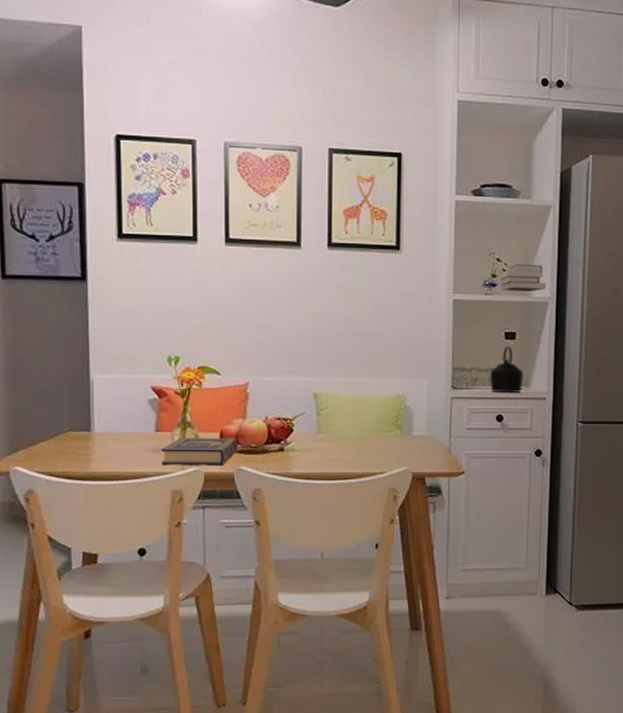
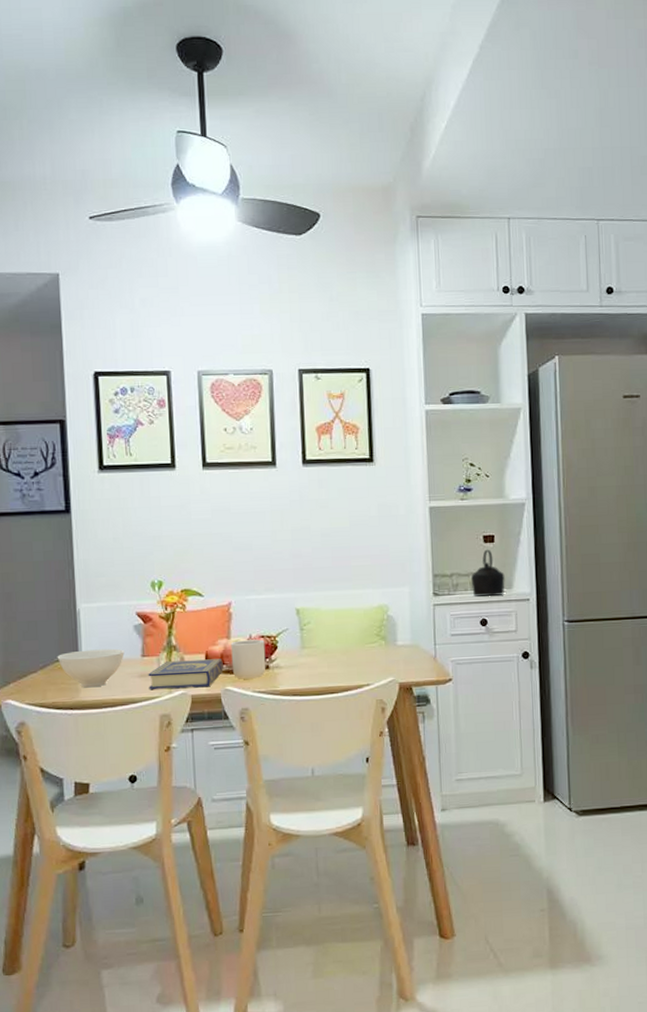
bowl: none [68,421,138,459] -> present [57,648,124,688]
mug: none [246,421,281,460] -> present [231,639,266,680]
books: present [499,264,546,292] -> none [474,467,521,495]

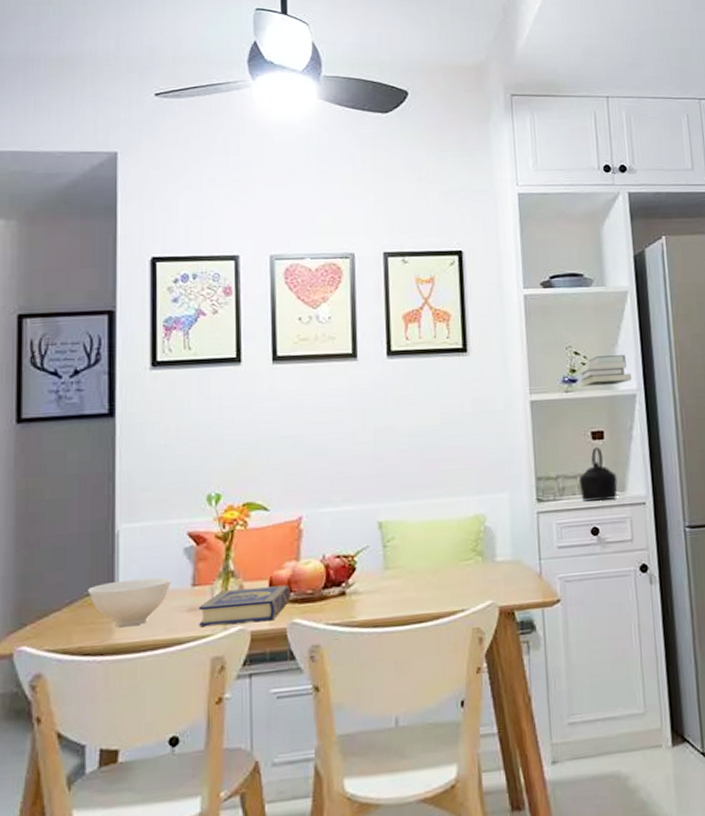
mug: present [231,639,266,680] -> none [300,560,342,610]
books: none [474,467,521,495] -> present [579,355,631,387]

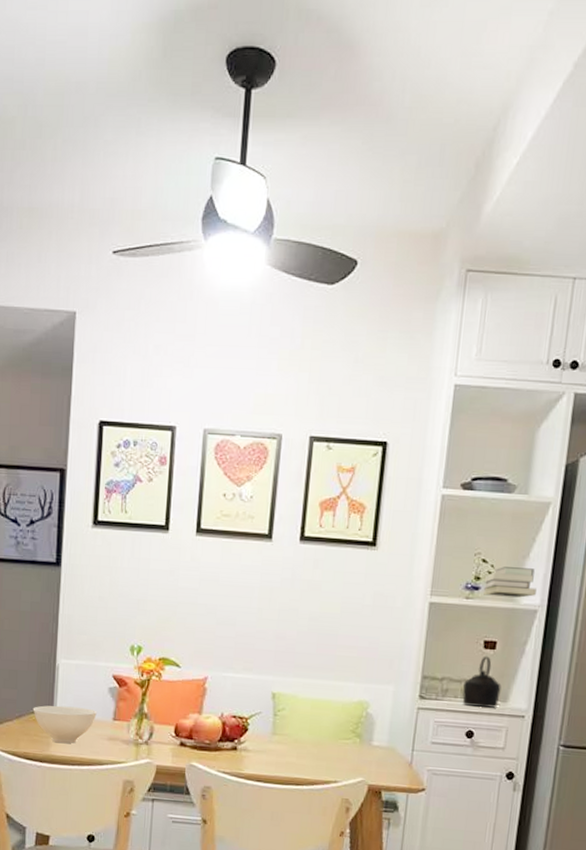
book: present [199,585,291,626] -> none [116,728,192,759]

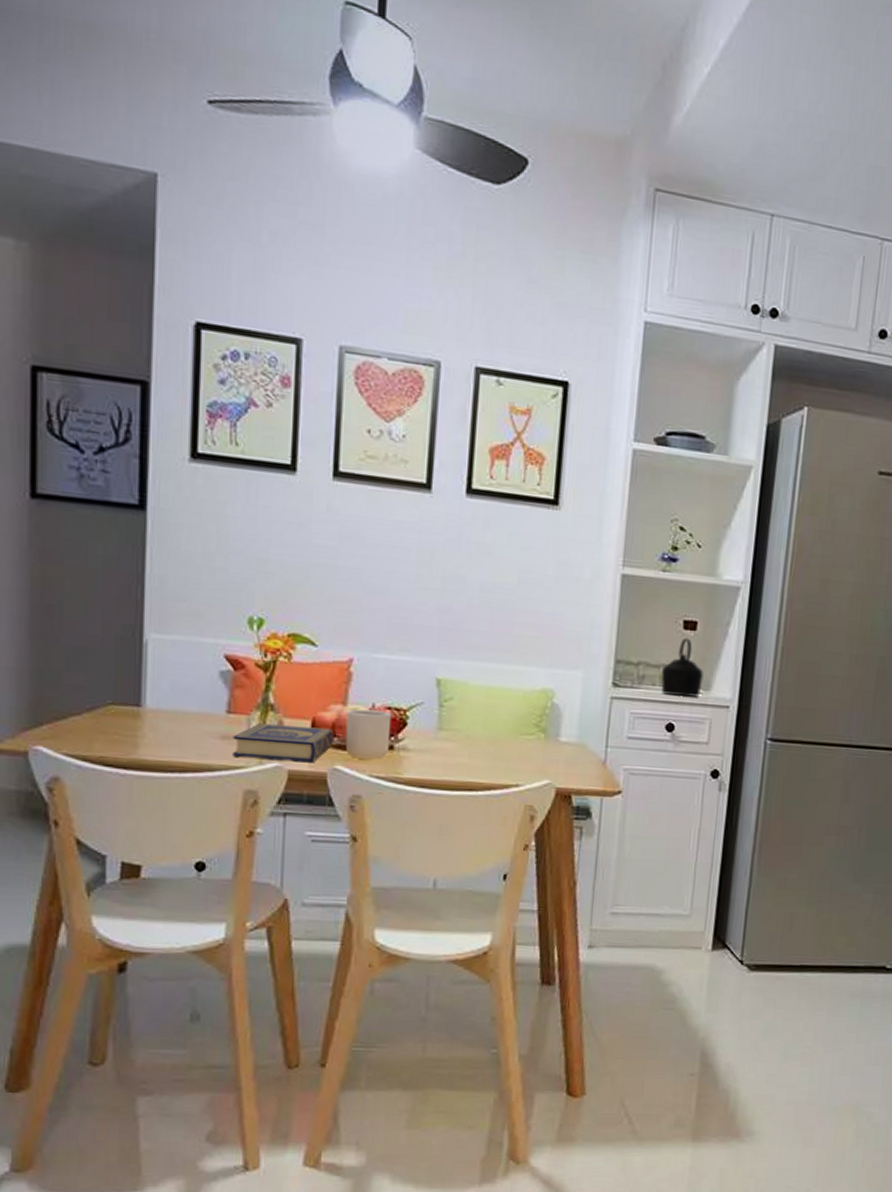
bowl: present [33,705,97,744] -> none [111,694,204,745]
book: none [116,728,192,759] -> present [232,723,334,762]
mug: none [199,717,236,759] -> present [345,709,392,760]
books: present [483,567,537,598] -> none [682,536,739,573]

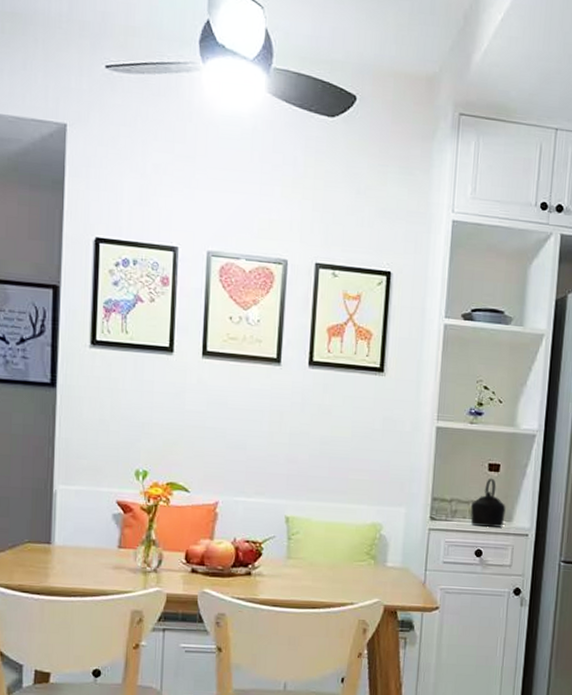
book: present [232,723,334,762] -> none [122,556,203,586]
mug: present [345,709,392,760] -> none [212,542,250,584]

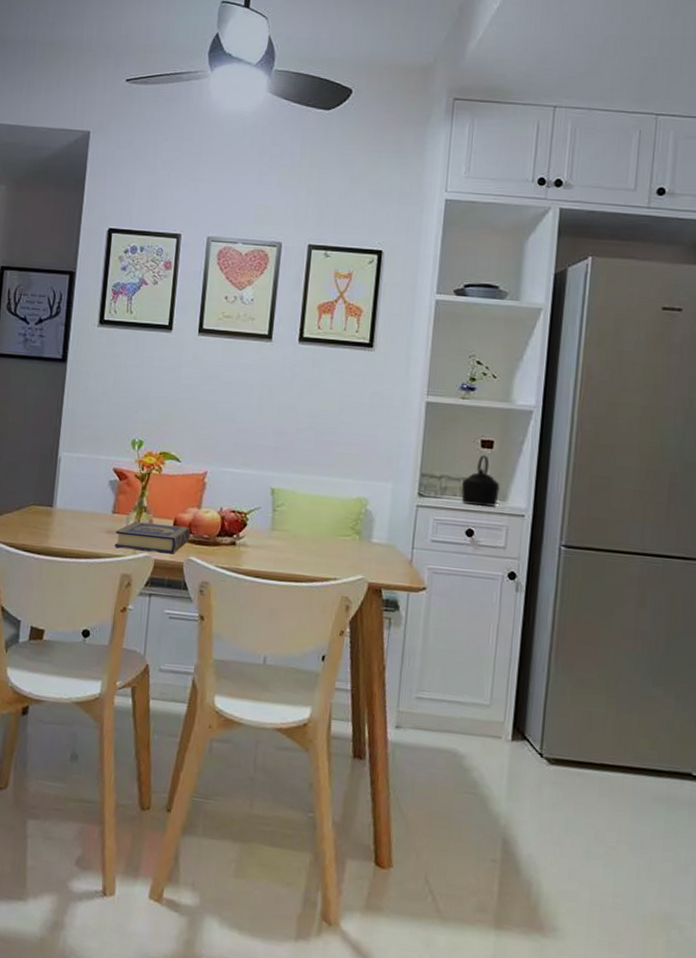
book: none [122,556,203,586] -> present [114,521,190,553]

